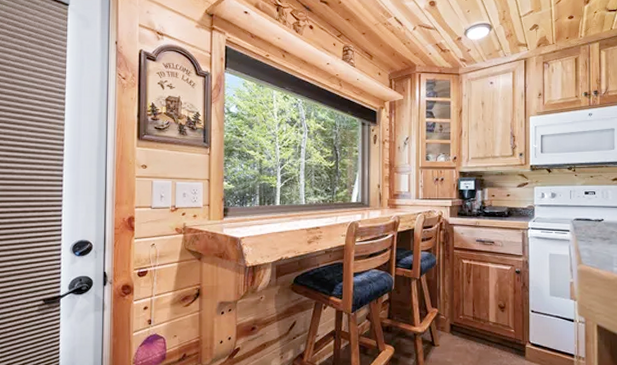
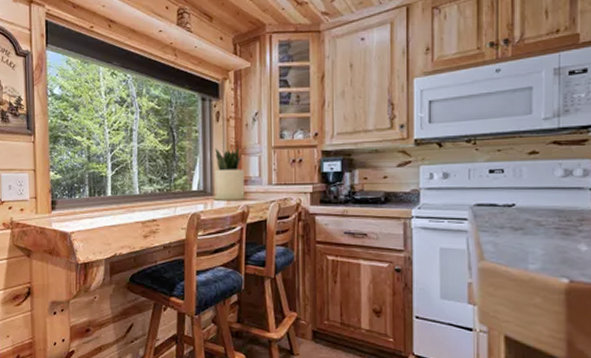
planter: none [369,166,399,212] -> present [212,147,248,201]

